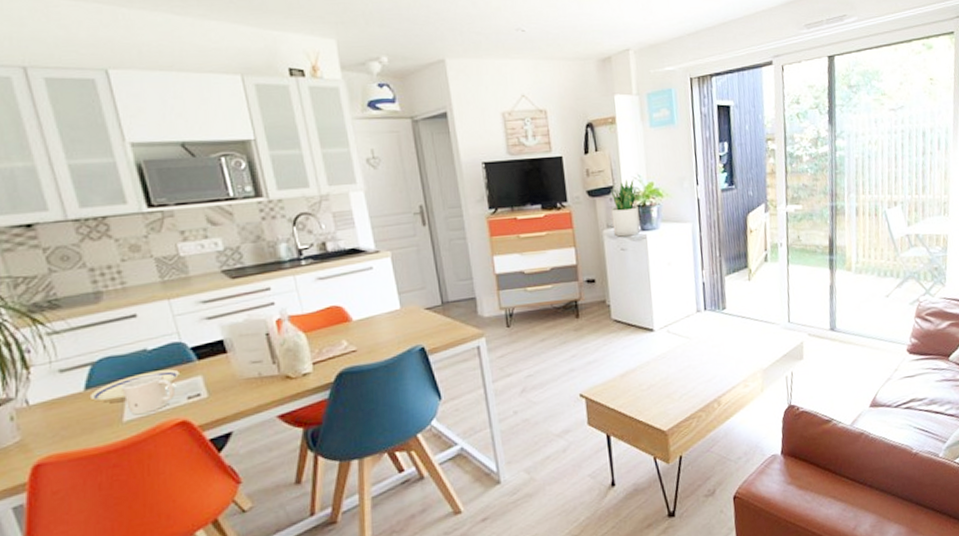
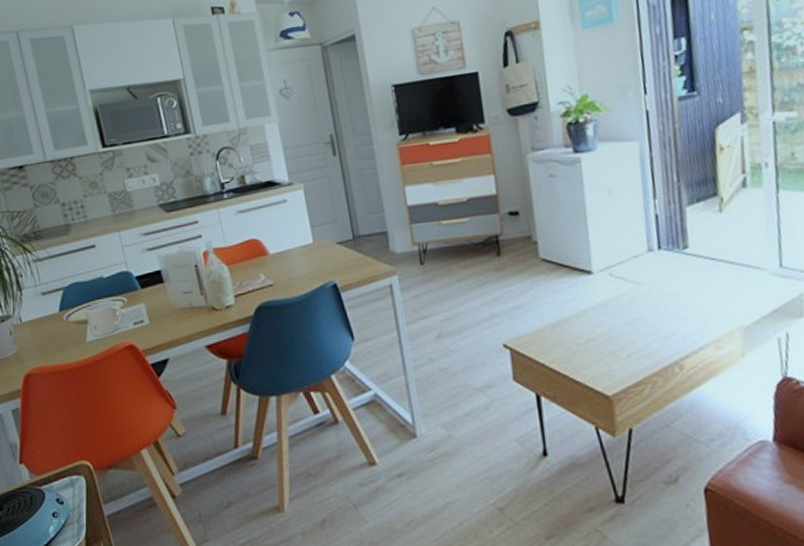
planter: present [610,179,640,237] -> none [535,92,573,161]

